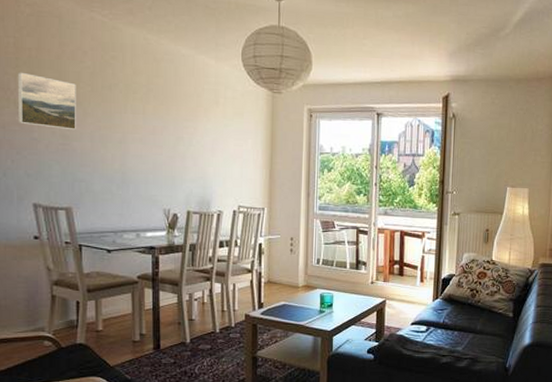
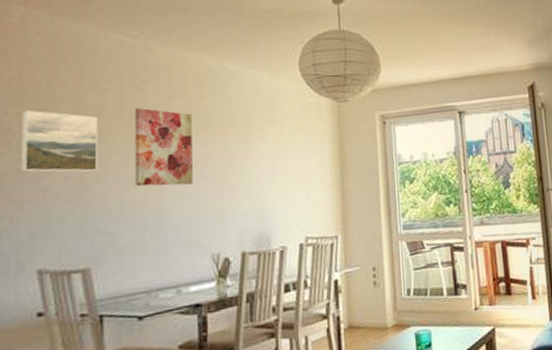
wall art: none [105,80,151,150] -> present [135,108,192,187]

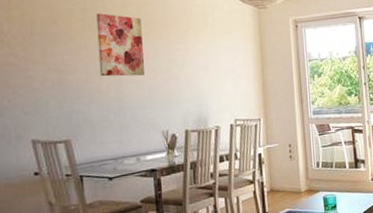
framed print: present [20,110,98,172] -> none [10,14,71,65]

